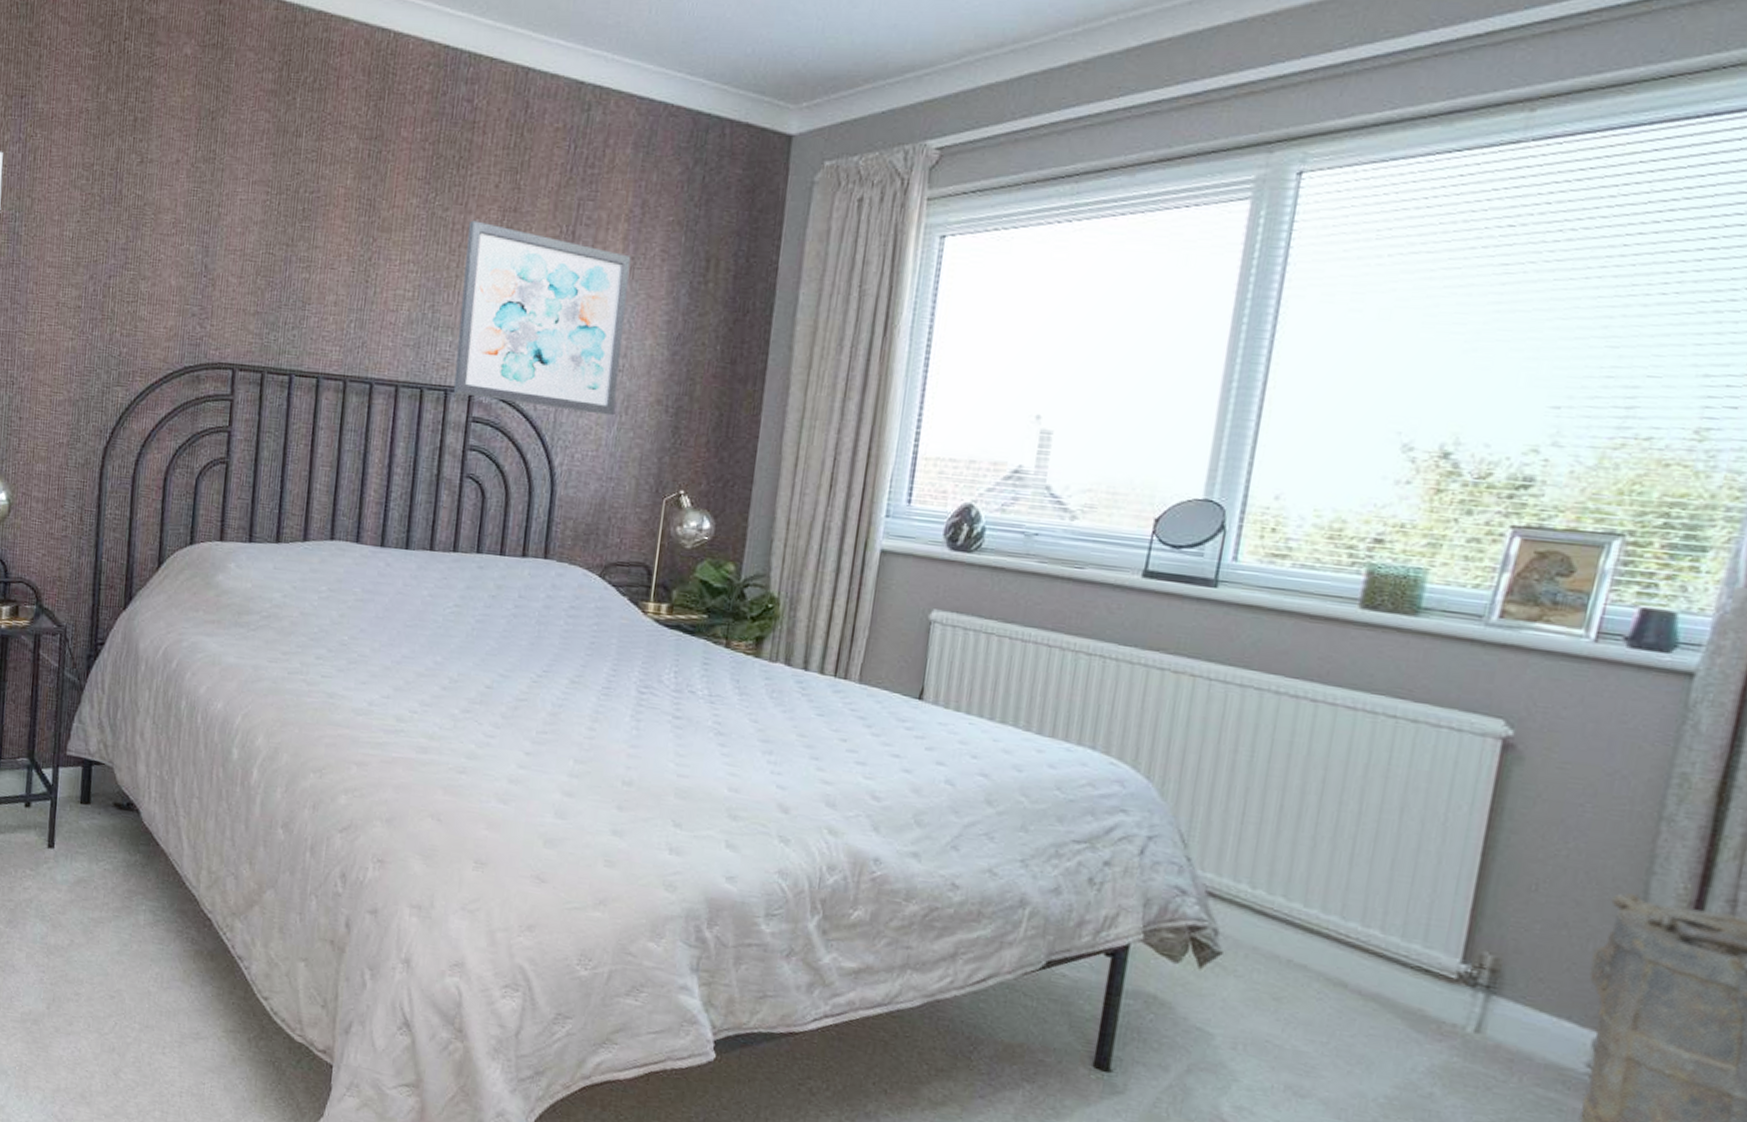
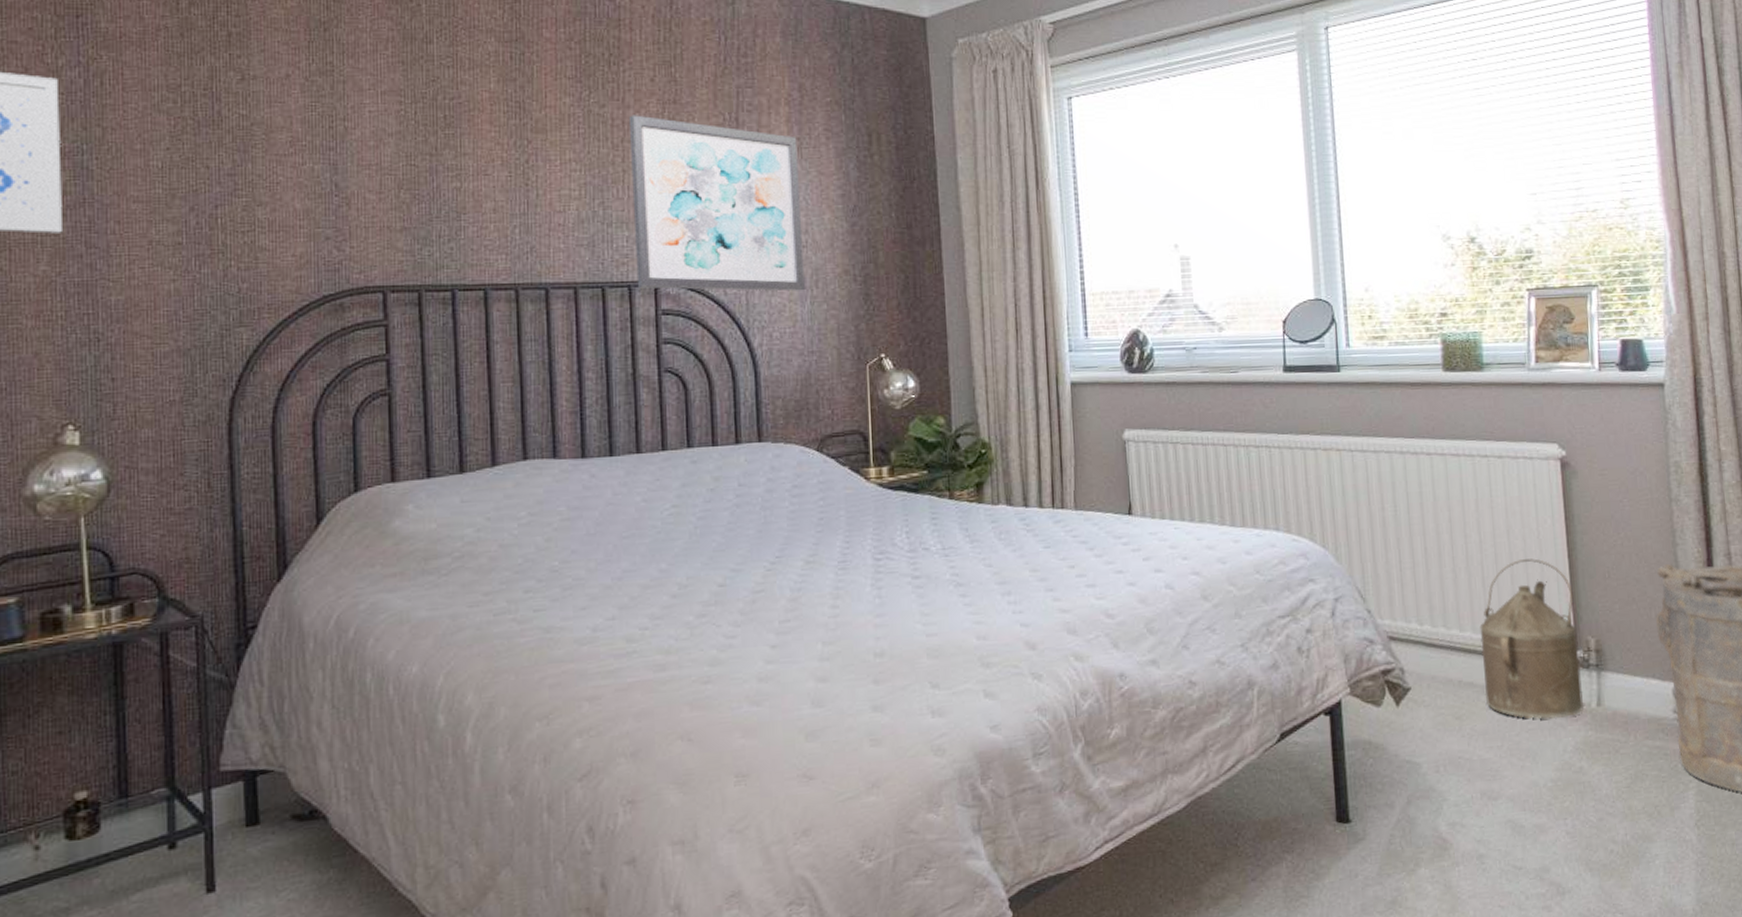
watering can: none [1319,844,1477,1034] -> present [1480,558,1583,719]

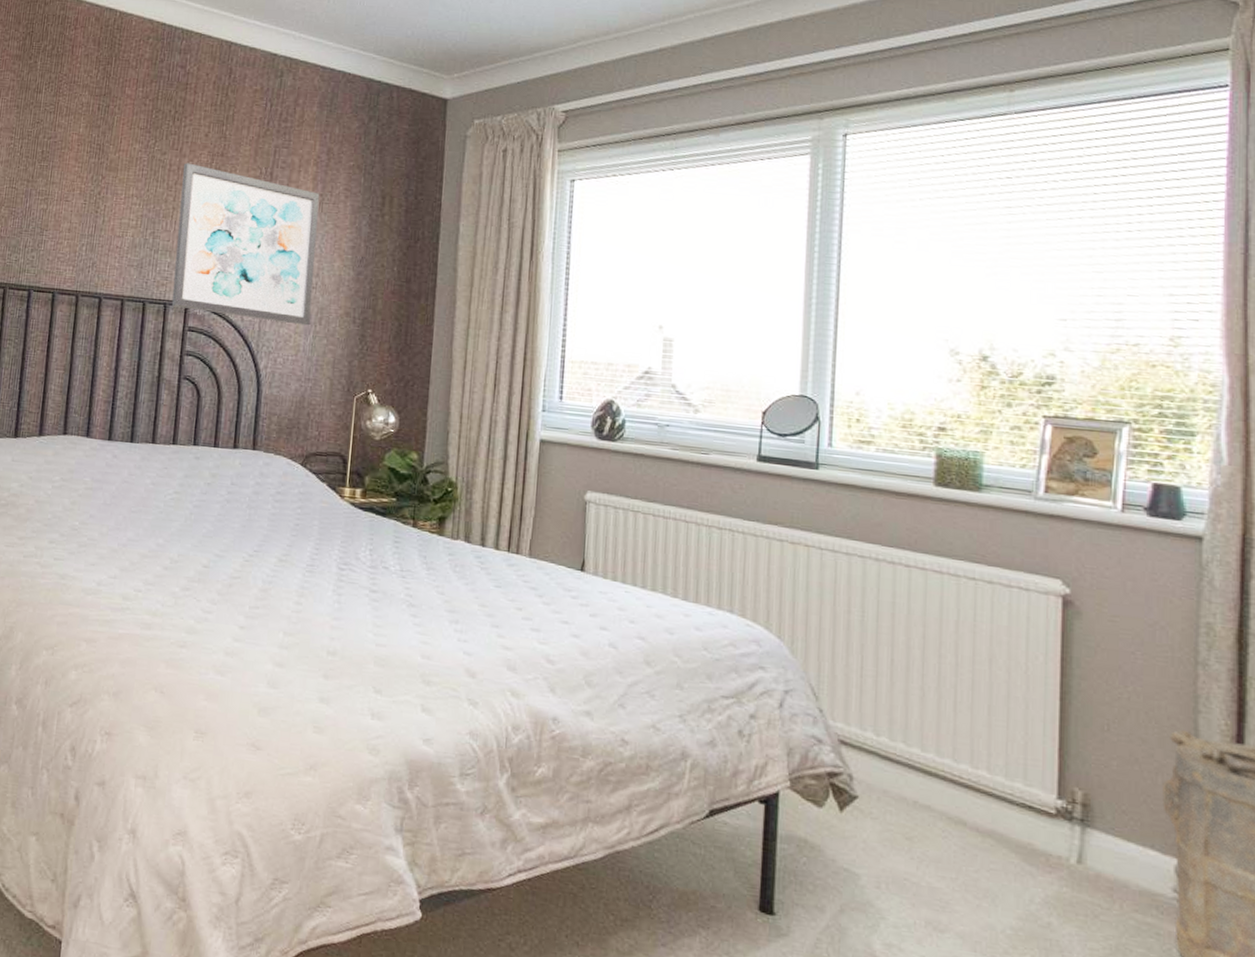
watering can: present [1480,558,1583,719] -> none [942,691,1062,866]

